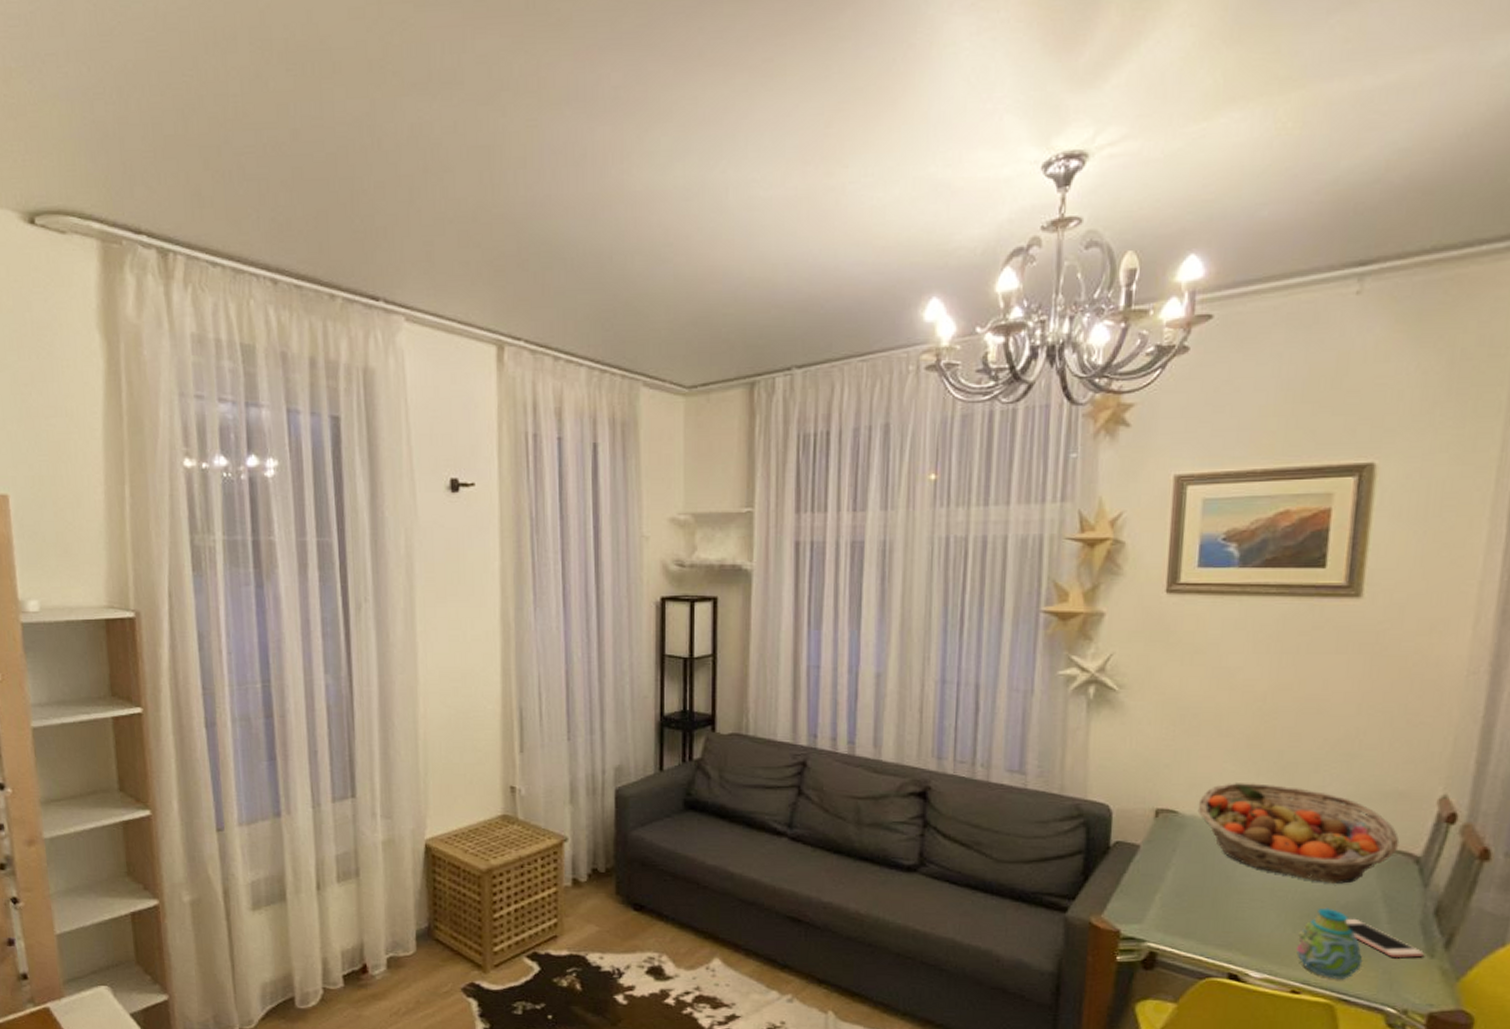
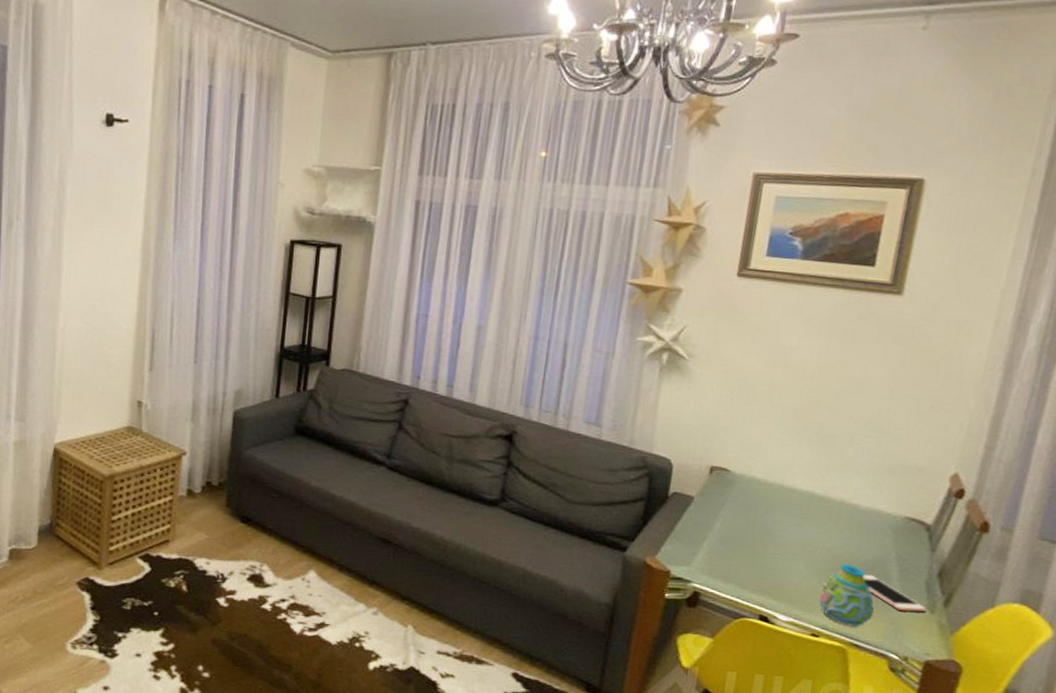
fruit basket: present [1197,783,1400,884] -> none [746,448,915,544]

